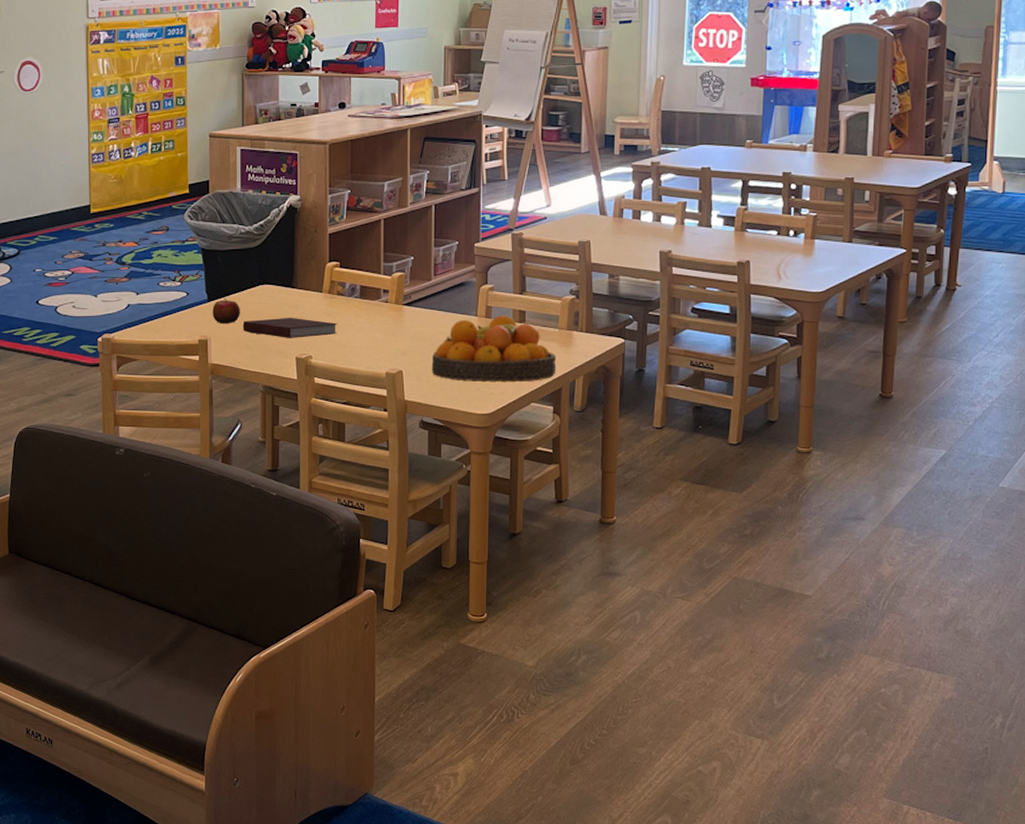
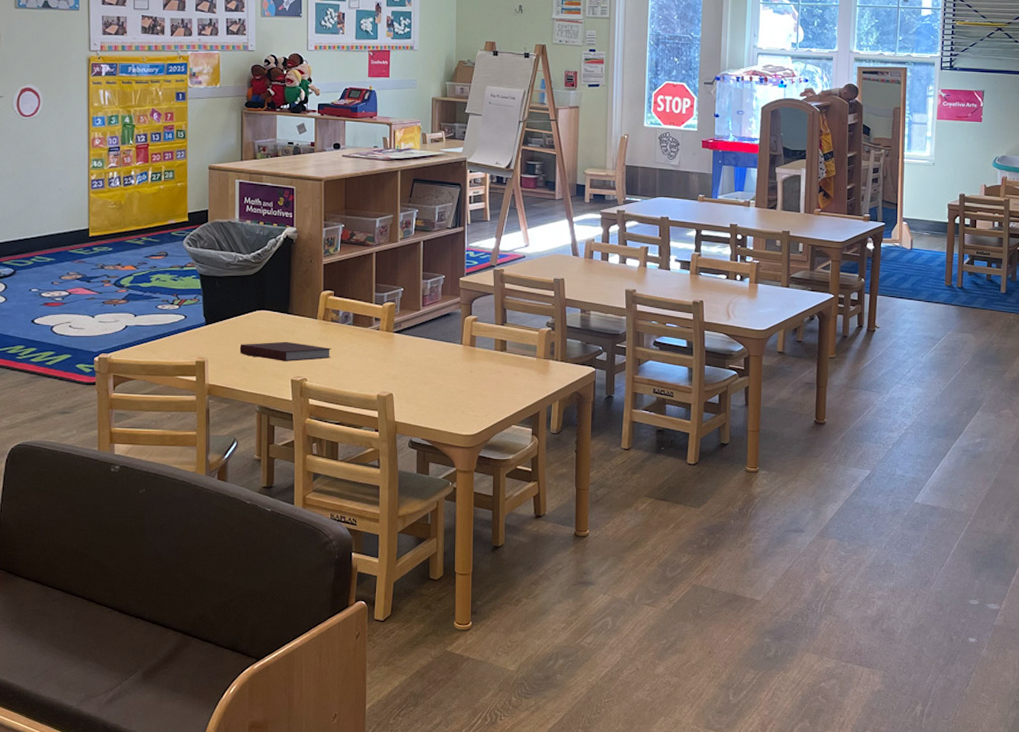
apple: present [212,298,240,324] -> none [210,322,237,347]
fruit bowl: present [431,315,557,383] -> none [420,344,535,406]

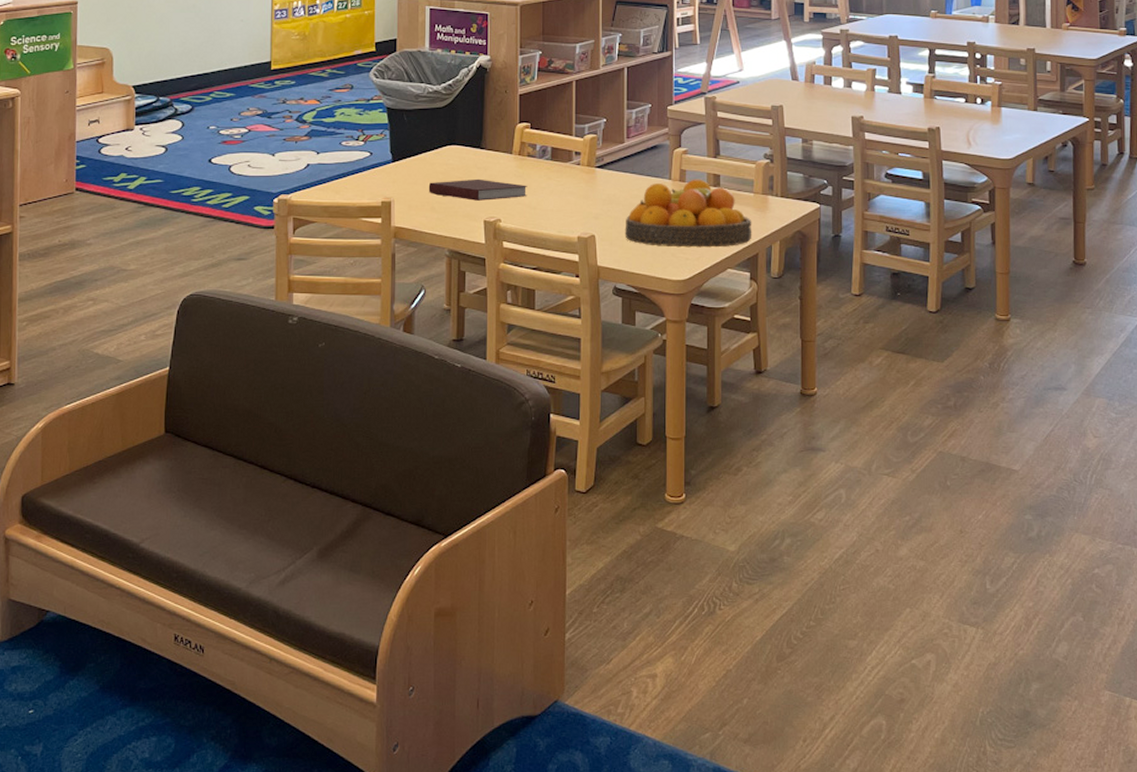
fruit bowl: none [420,344,535,406] -> present [625,179,752,248]

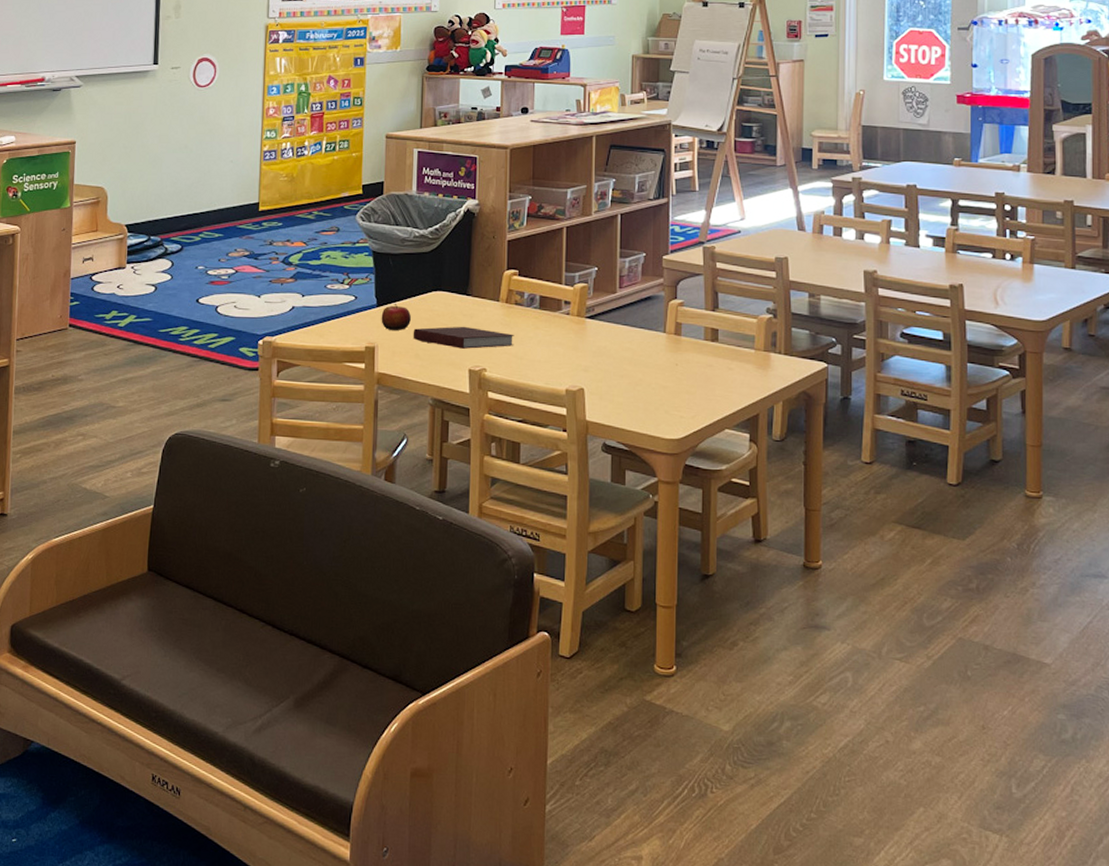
apple: none [396,159,426,186] -> present [381,304,411,331]
fruit bowl: present [625,179,752,248] -> none [615,333,753,406]

